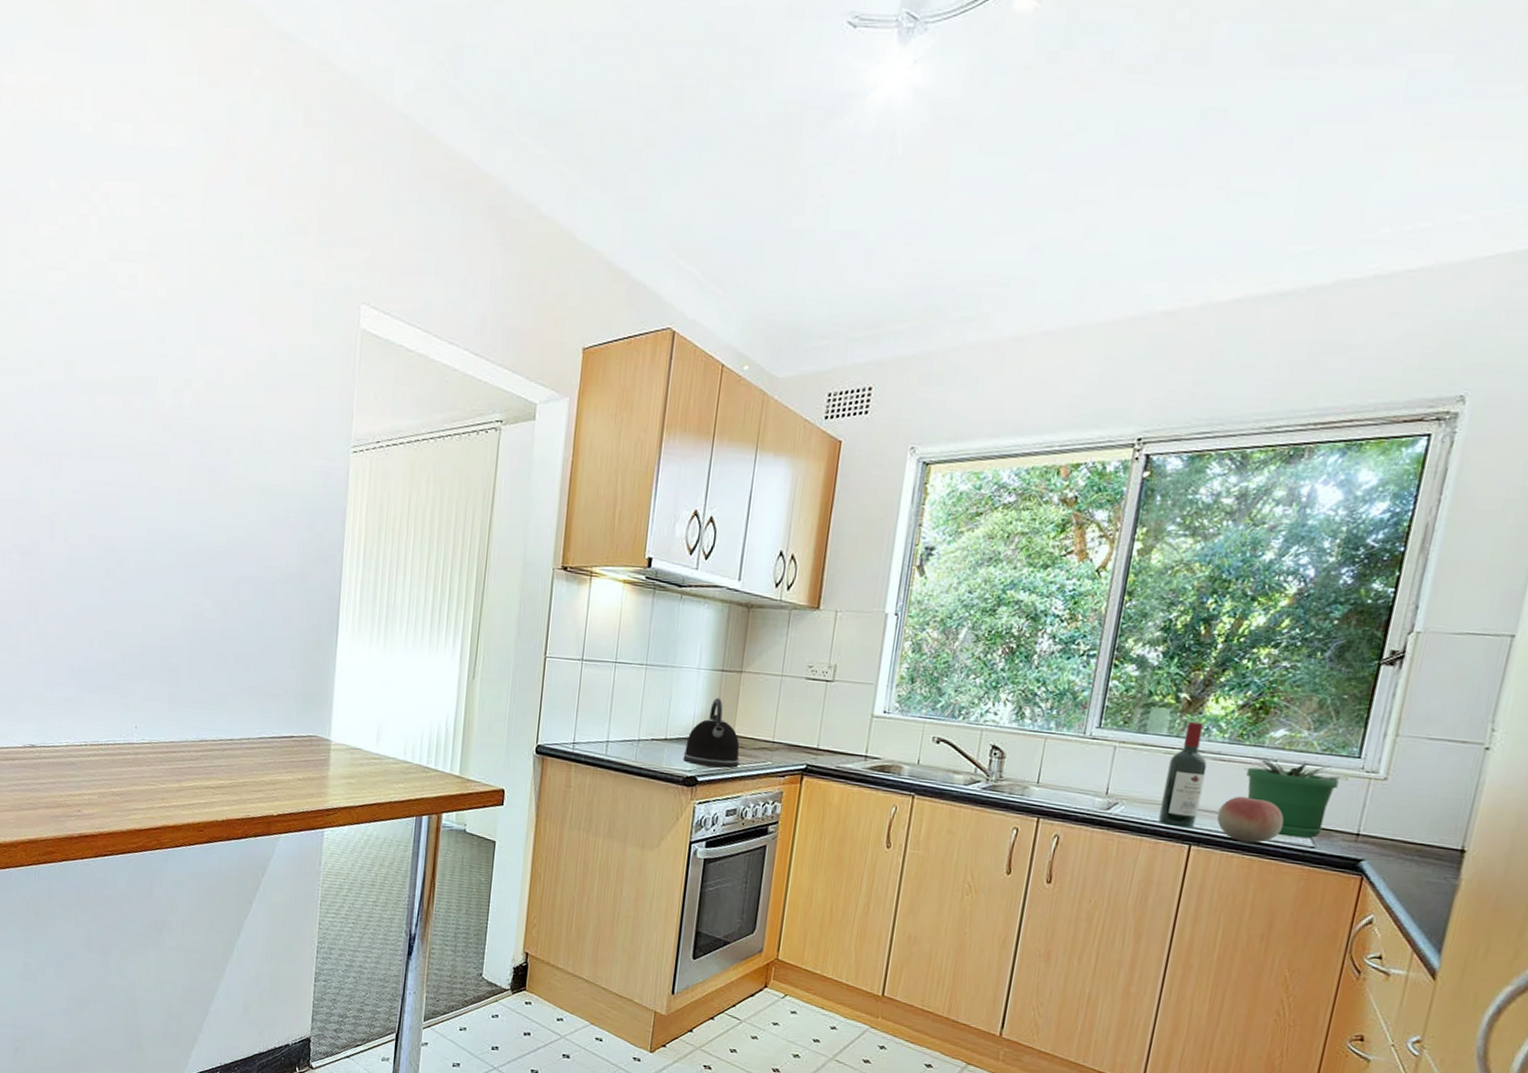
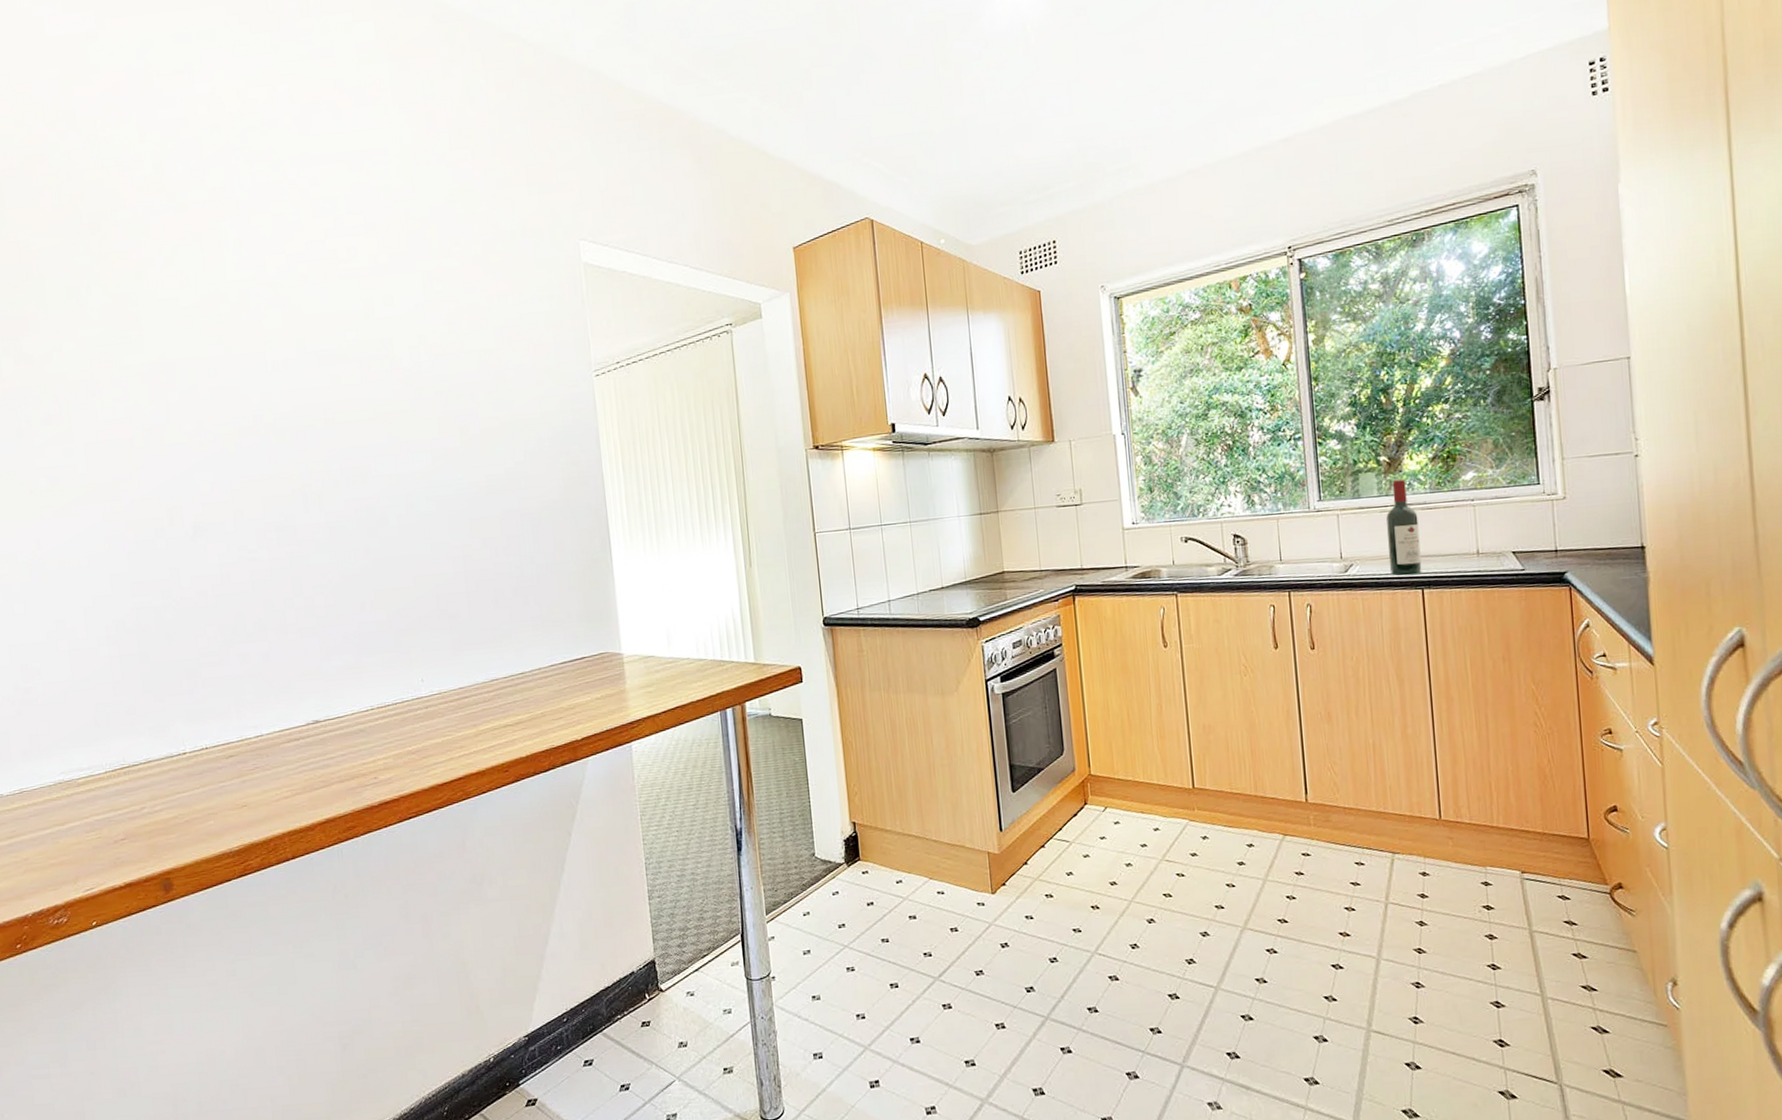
kettle: present [683,698,740,769] -> none [961,540,1015,607]
fruit: present [1216,796,1284,844] -> none [1437,536,1495,578]
planter: present [1244,757,1348,839] -> none [1449,496,1535,565]

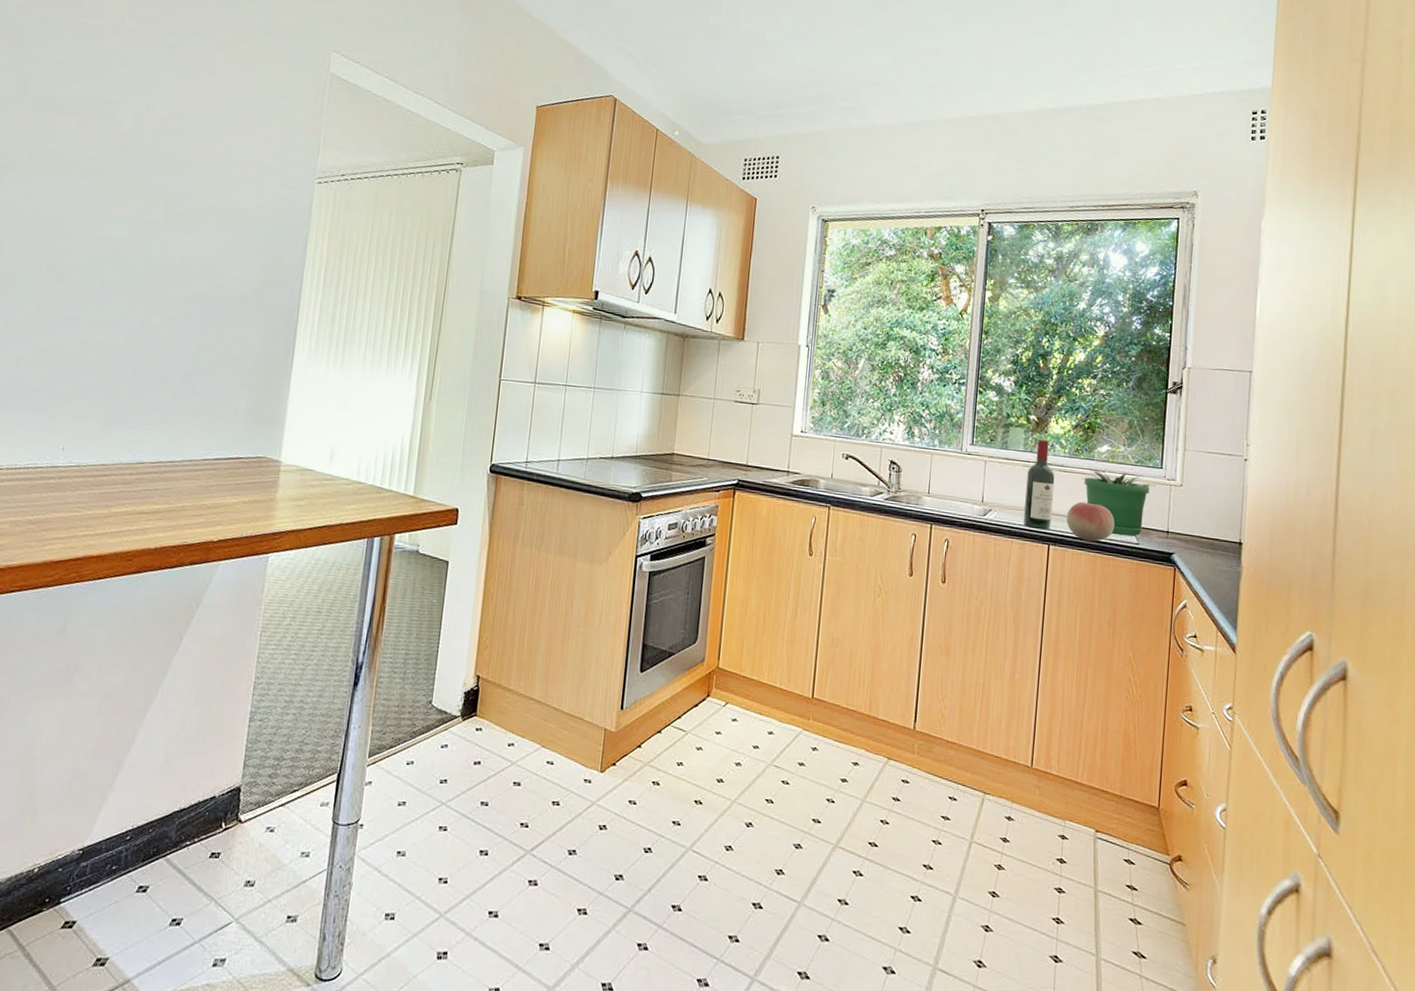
fruit: none [1437,536,1495,578] -> present [1066,501,1115,542]
planter: none [1449,496,1535,565] -> present [1082,468,1156,537]

